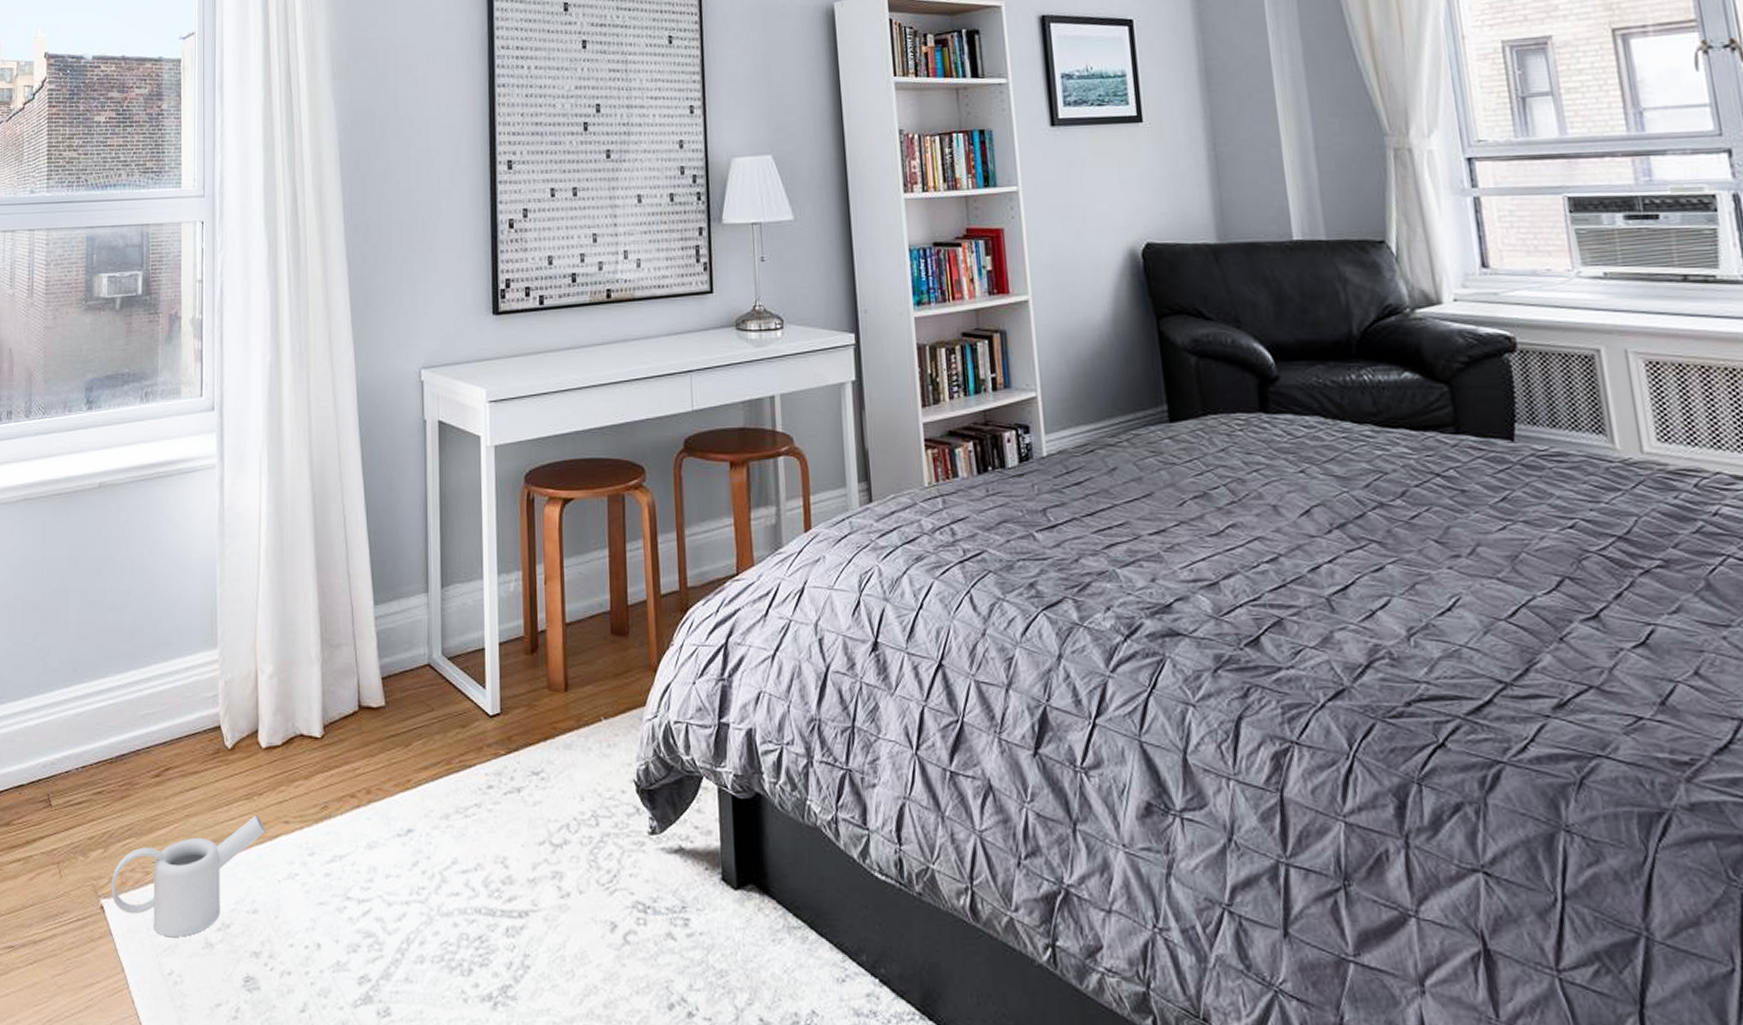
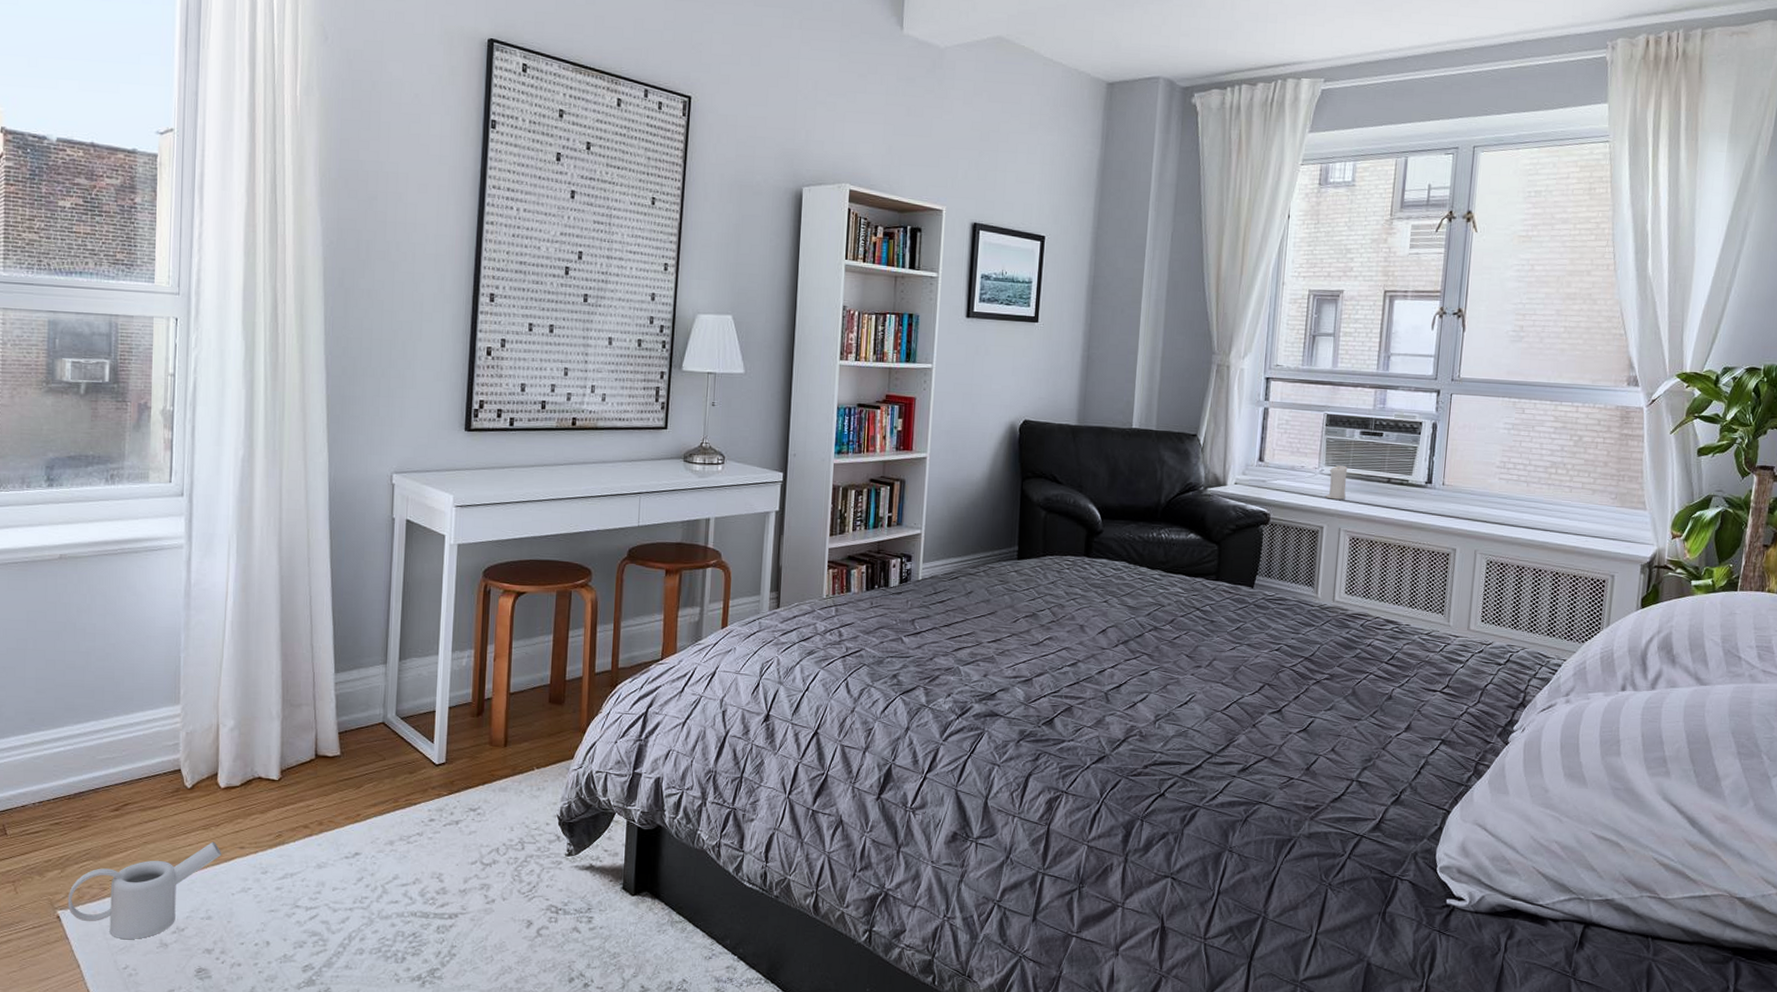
candle: none [1589,262,1624,311] -> present [1326,464,1348,500]

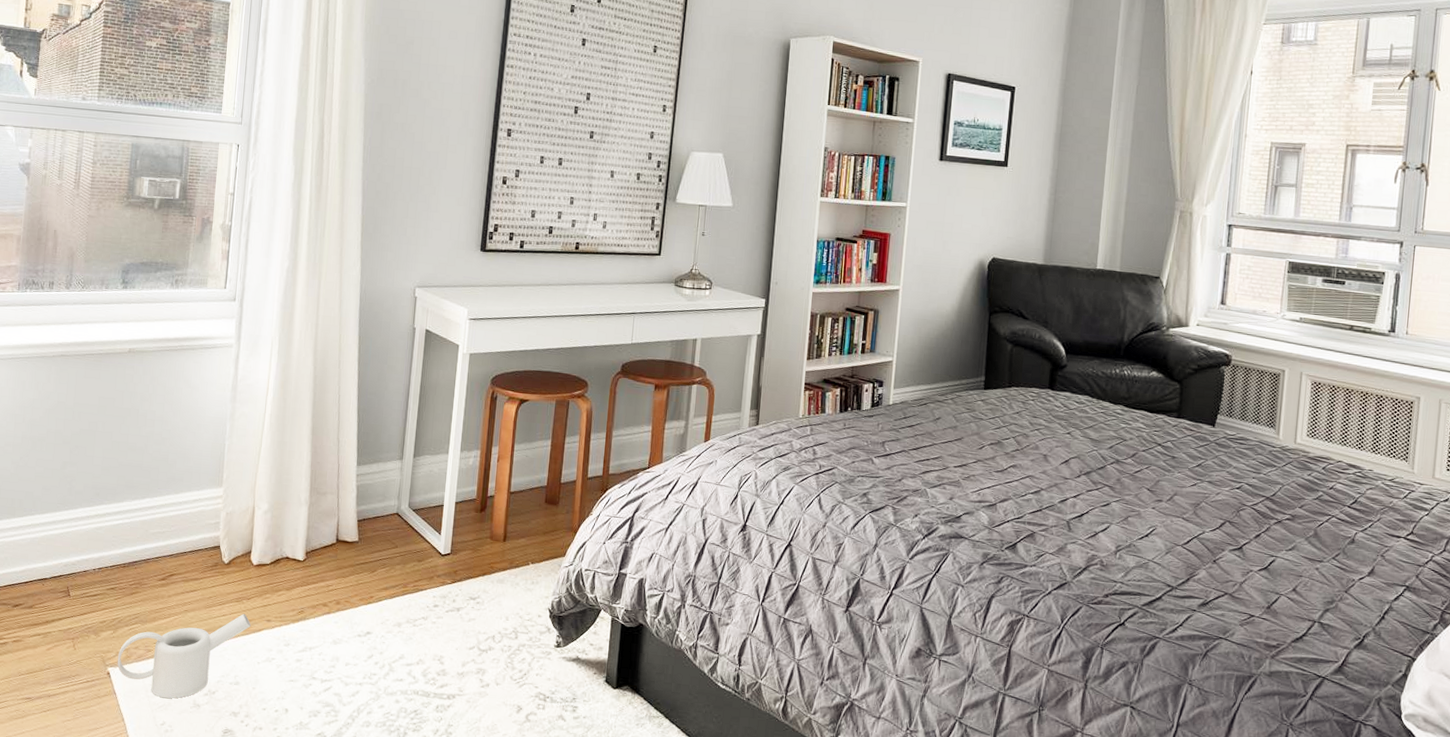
candle: present [1326,464,1348,500] -> none [1287,310,1310,345]

